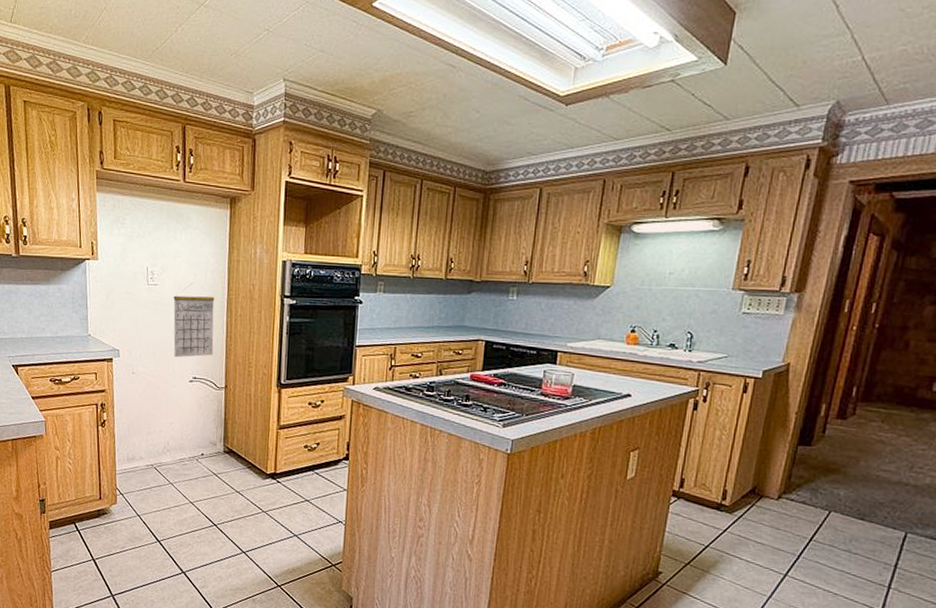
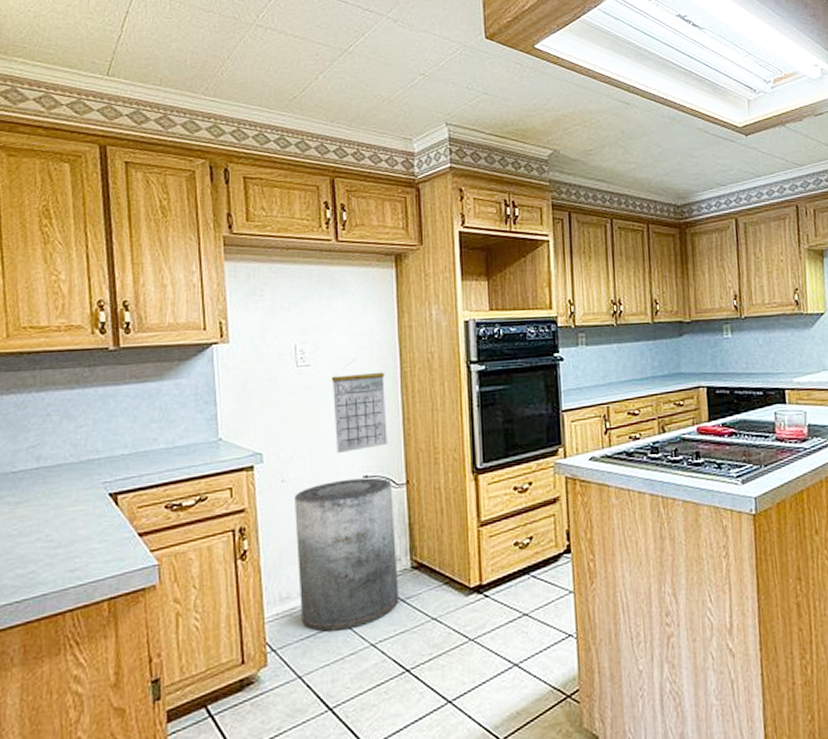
trash can: none [140,378,214,489] -> present [295,477,399,632]

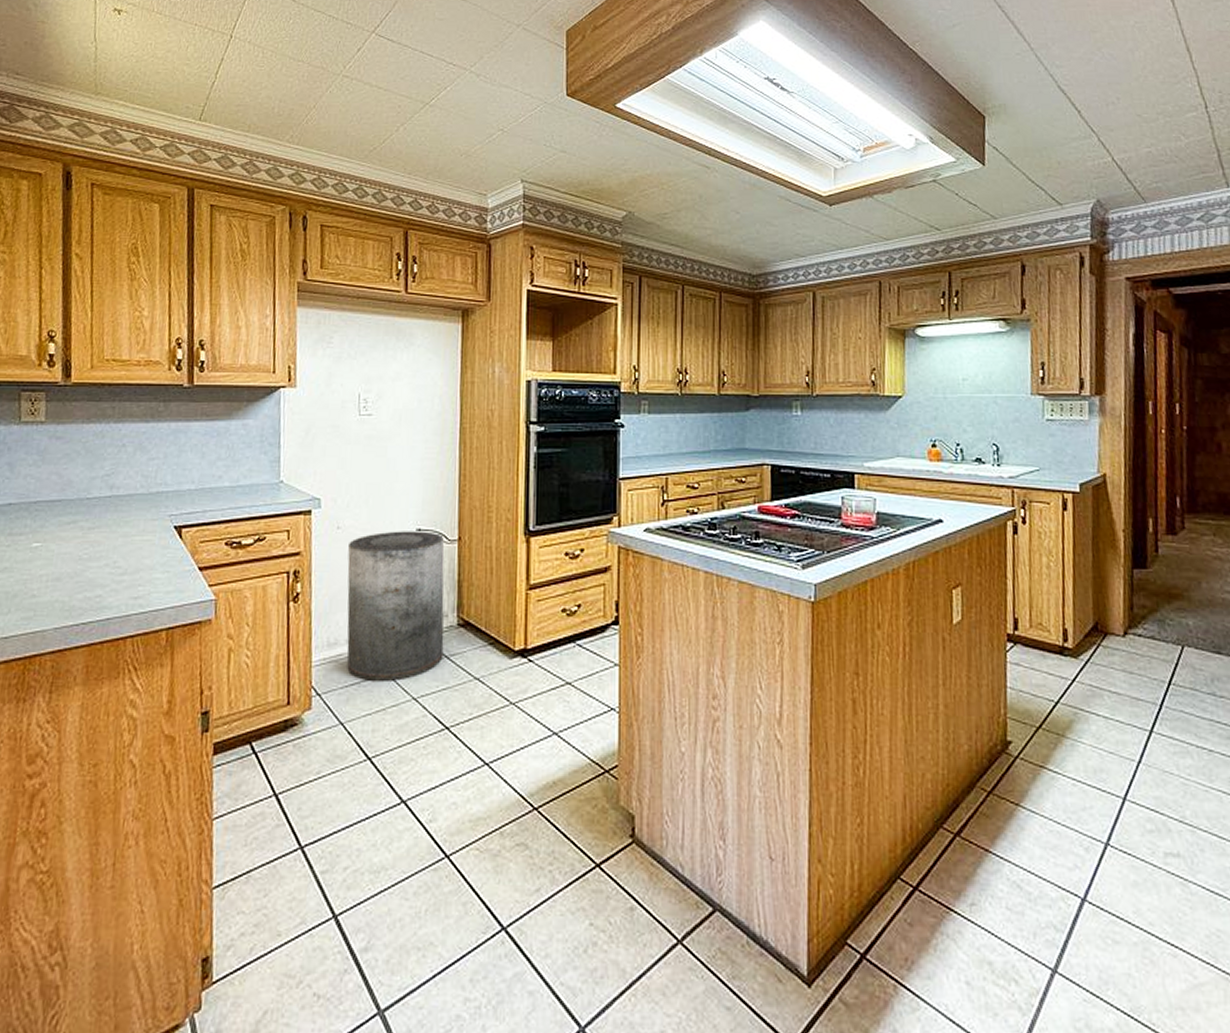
calendar: present [331,359,388,454] -> none [392,412,444,505]

